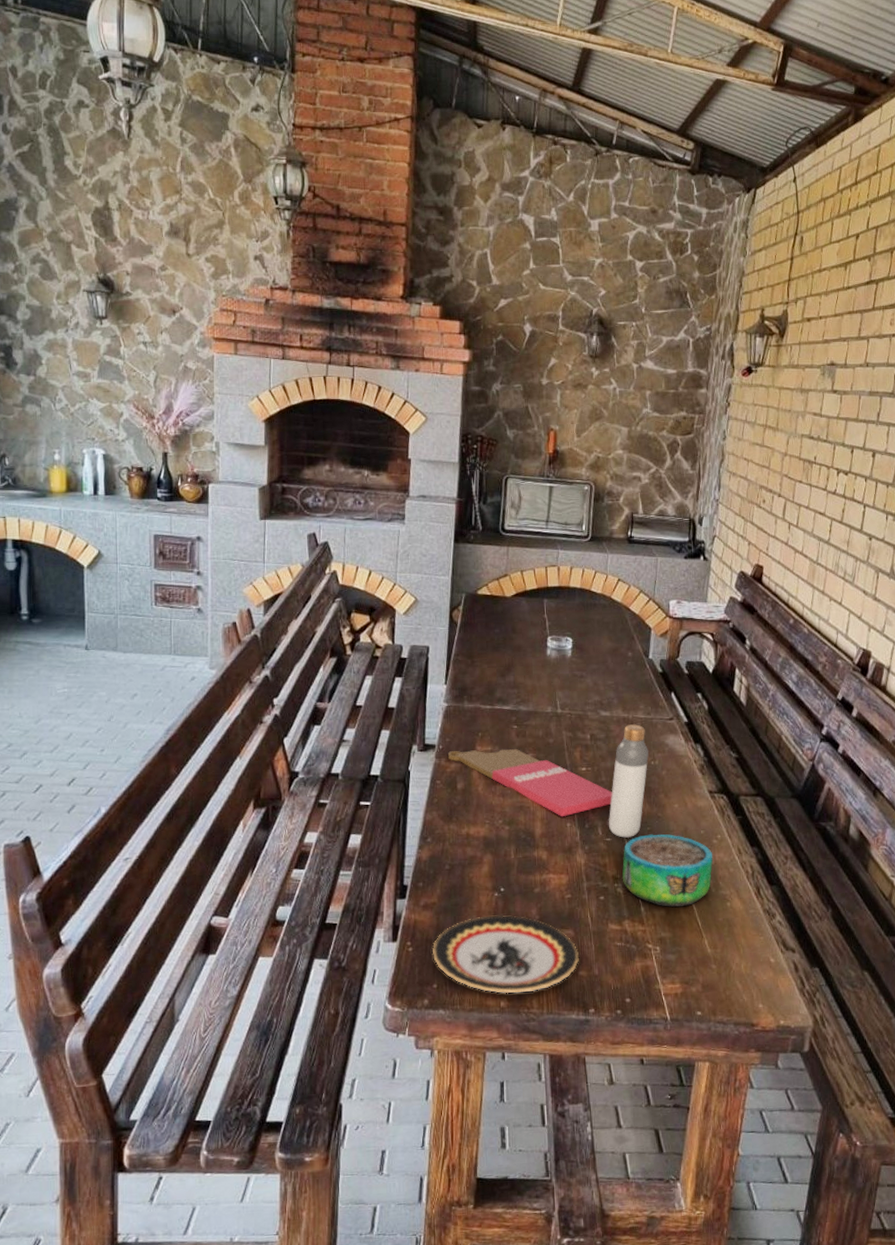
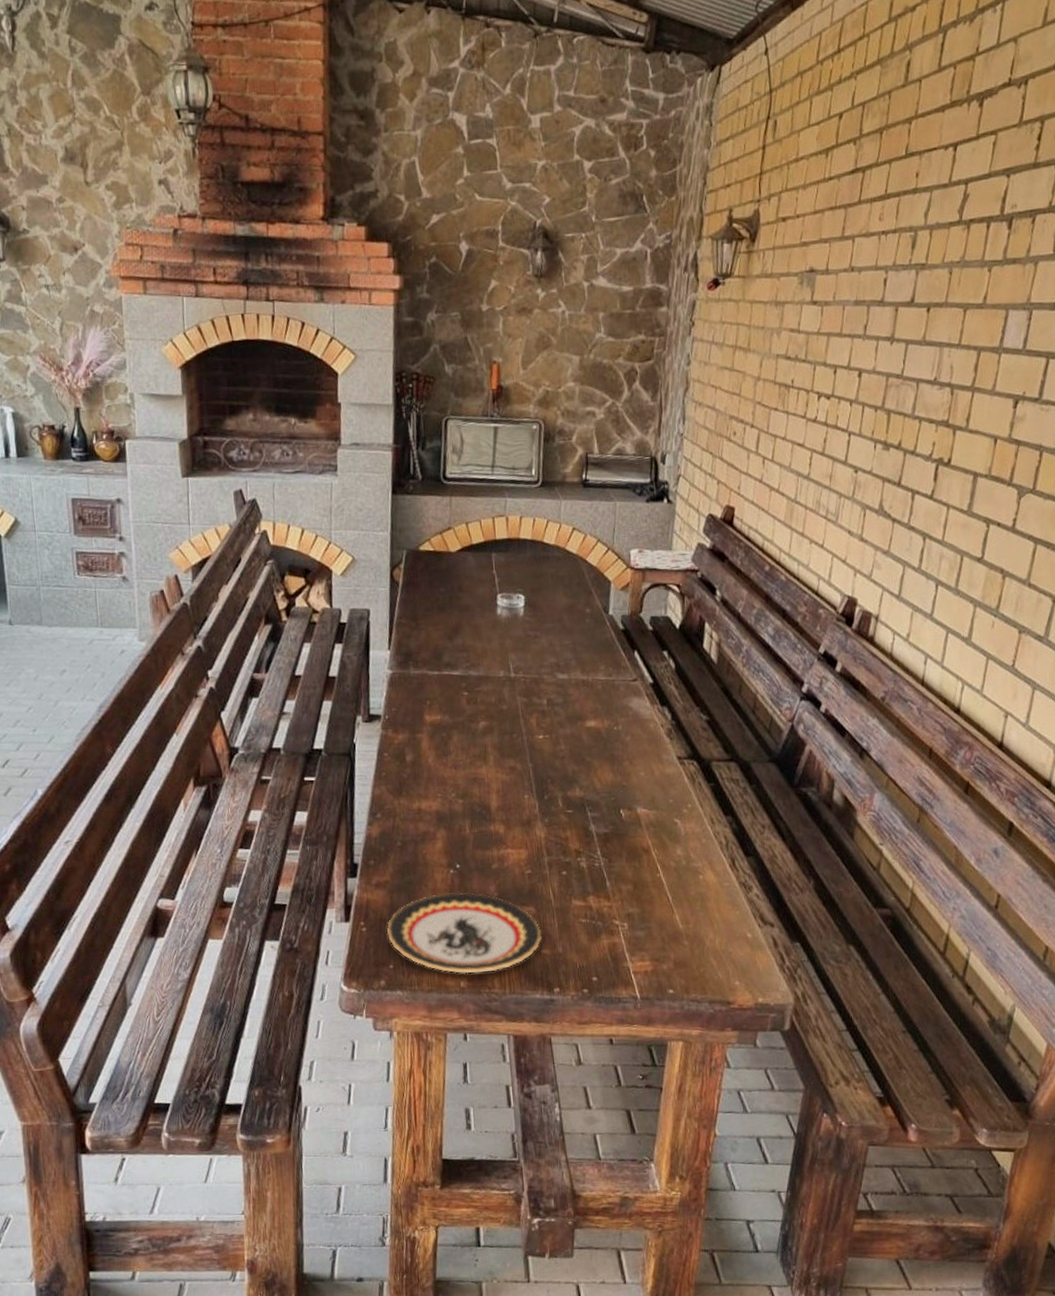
cutting board: present [447,748,612,817] -> none [394,716,573,789]
bottle: present [608,724,649,838] -> none [569,687,611,809]
decorative bowl: present [622,834,713,907] -> none [585,804,684,881]

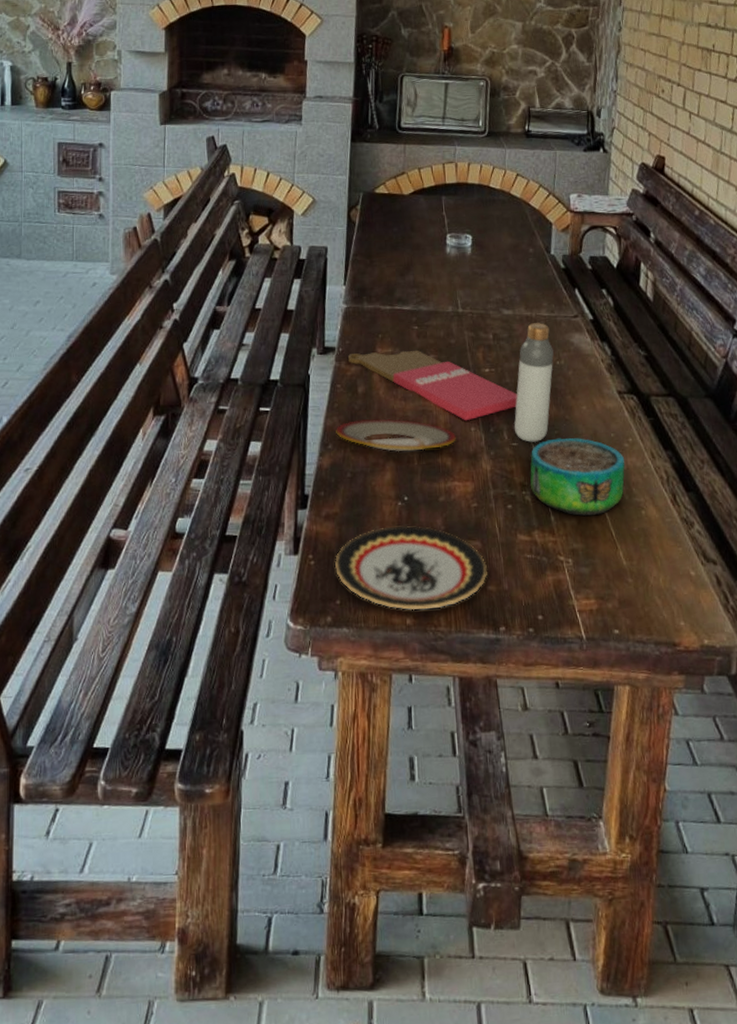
plate: none [384,787,510,821] -> present [336,418,457,452]
cutting board: none [394,716,573,789] -> present [347,349,518,421]
bottle: none [569,687,611,809] -> present [514,323,554,442]
decorative bowl: none [585,804,684,881] -> present [530,437,625,516]

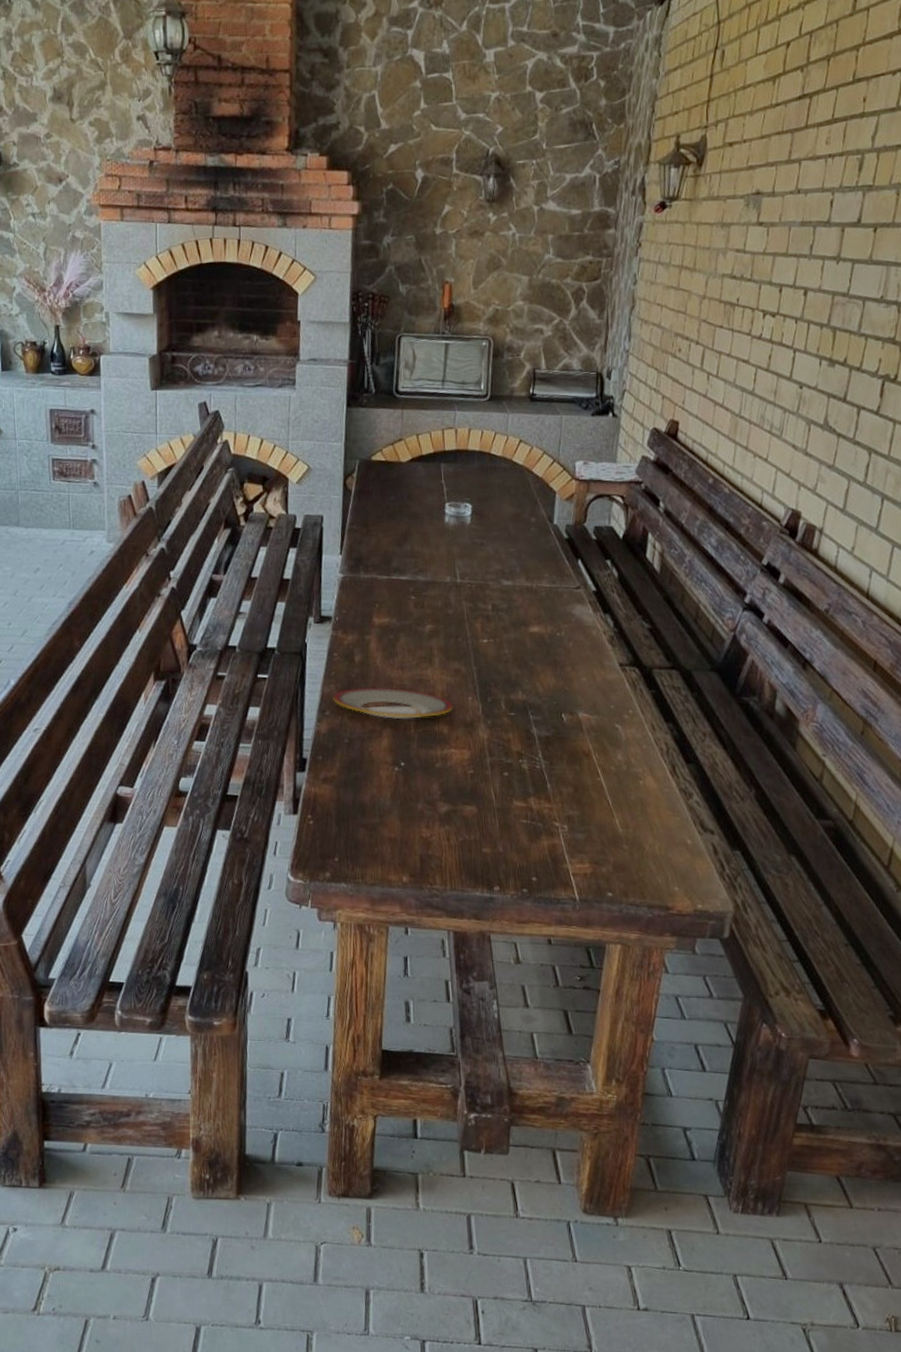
plate: present [335,525,487,611] -> none [333,789,483,869]
cutting board: present [347,349,518,421] -> none [344,619,516,691]
bottle: present [514,323,554,442] -> none [511,594,554,712]
decorative bowl: present [530,437,625,516] -> none [527,708,625,784]

